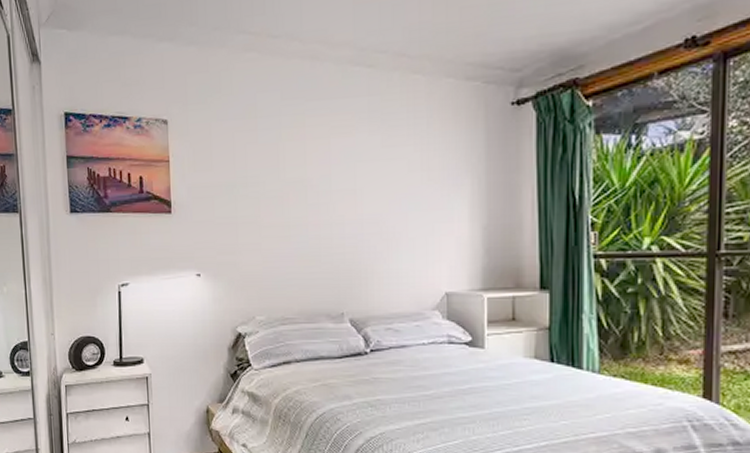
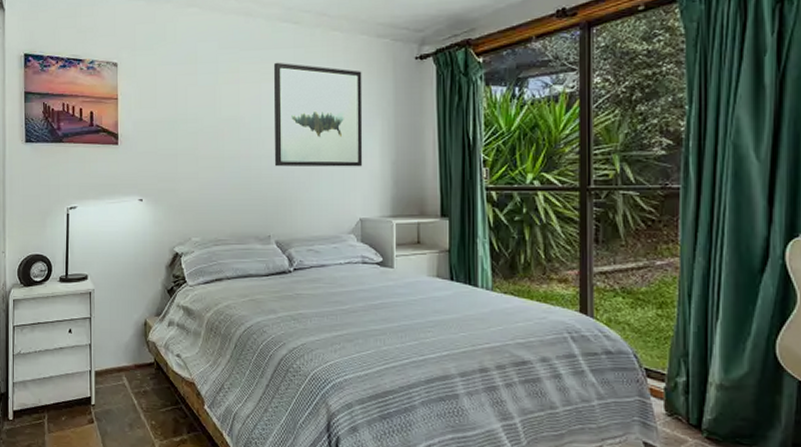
wall art: none [344,113,449,235] -> present [273,62,363,167]

